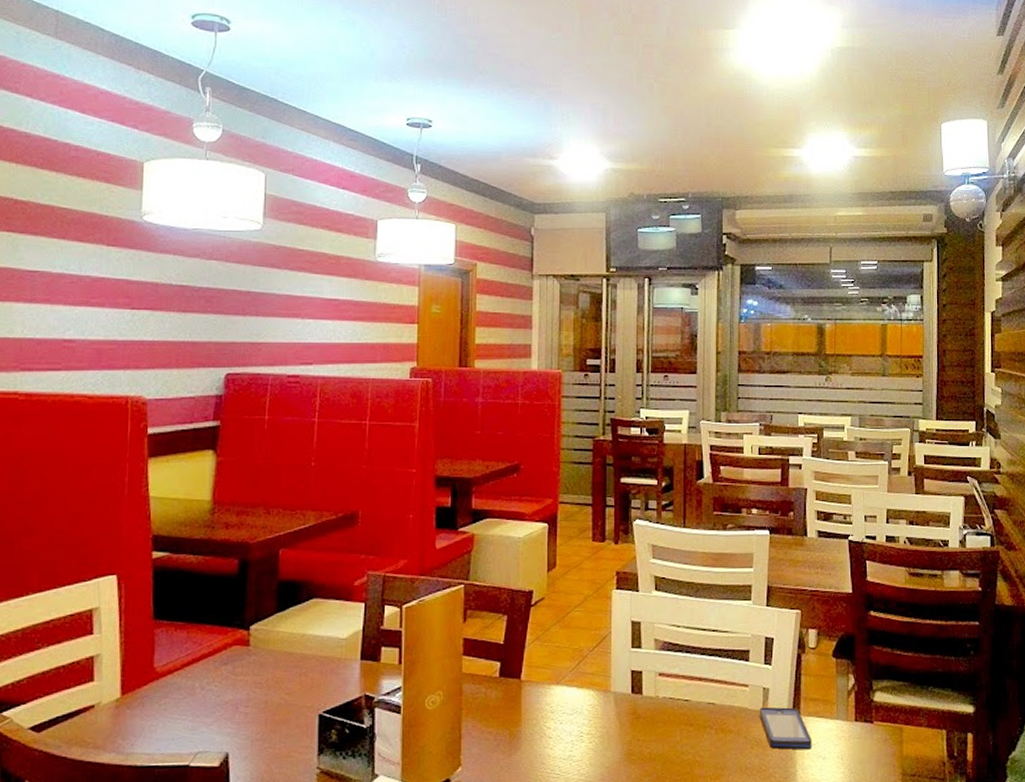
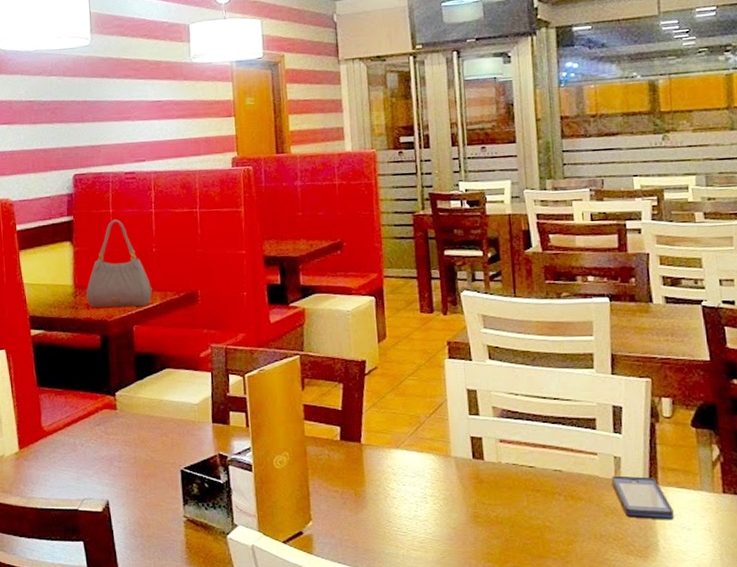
handbag: none [226,428,307,529] -> present [86,219,153,308]

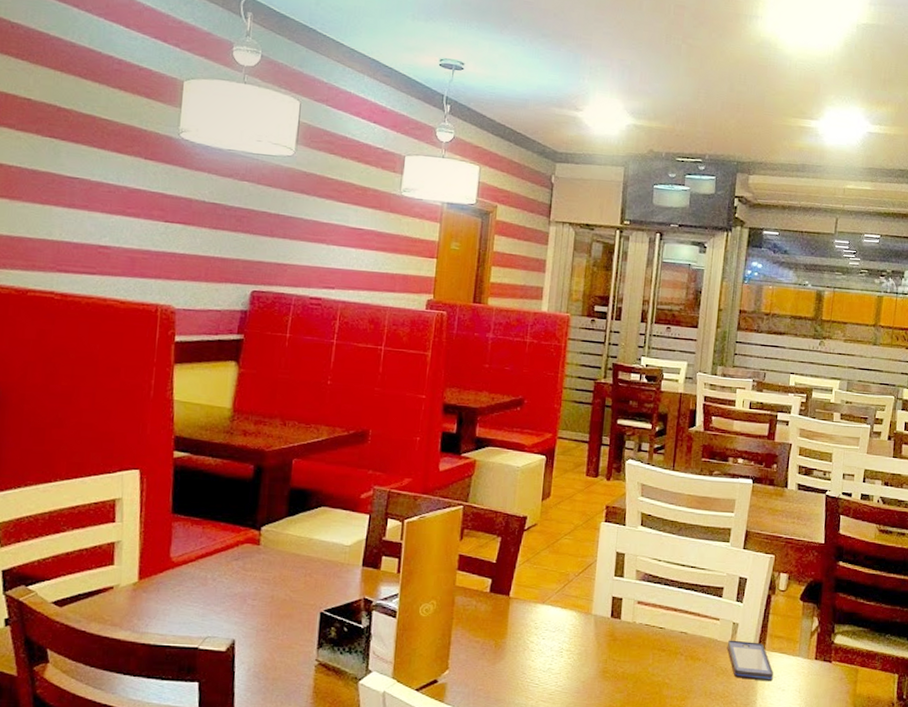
handbag: present [86,219,153,308] -> none [245,345,321,440]

